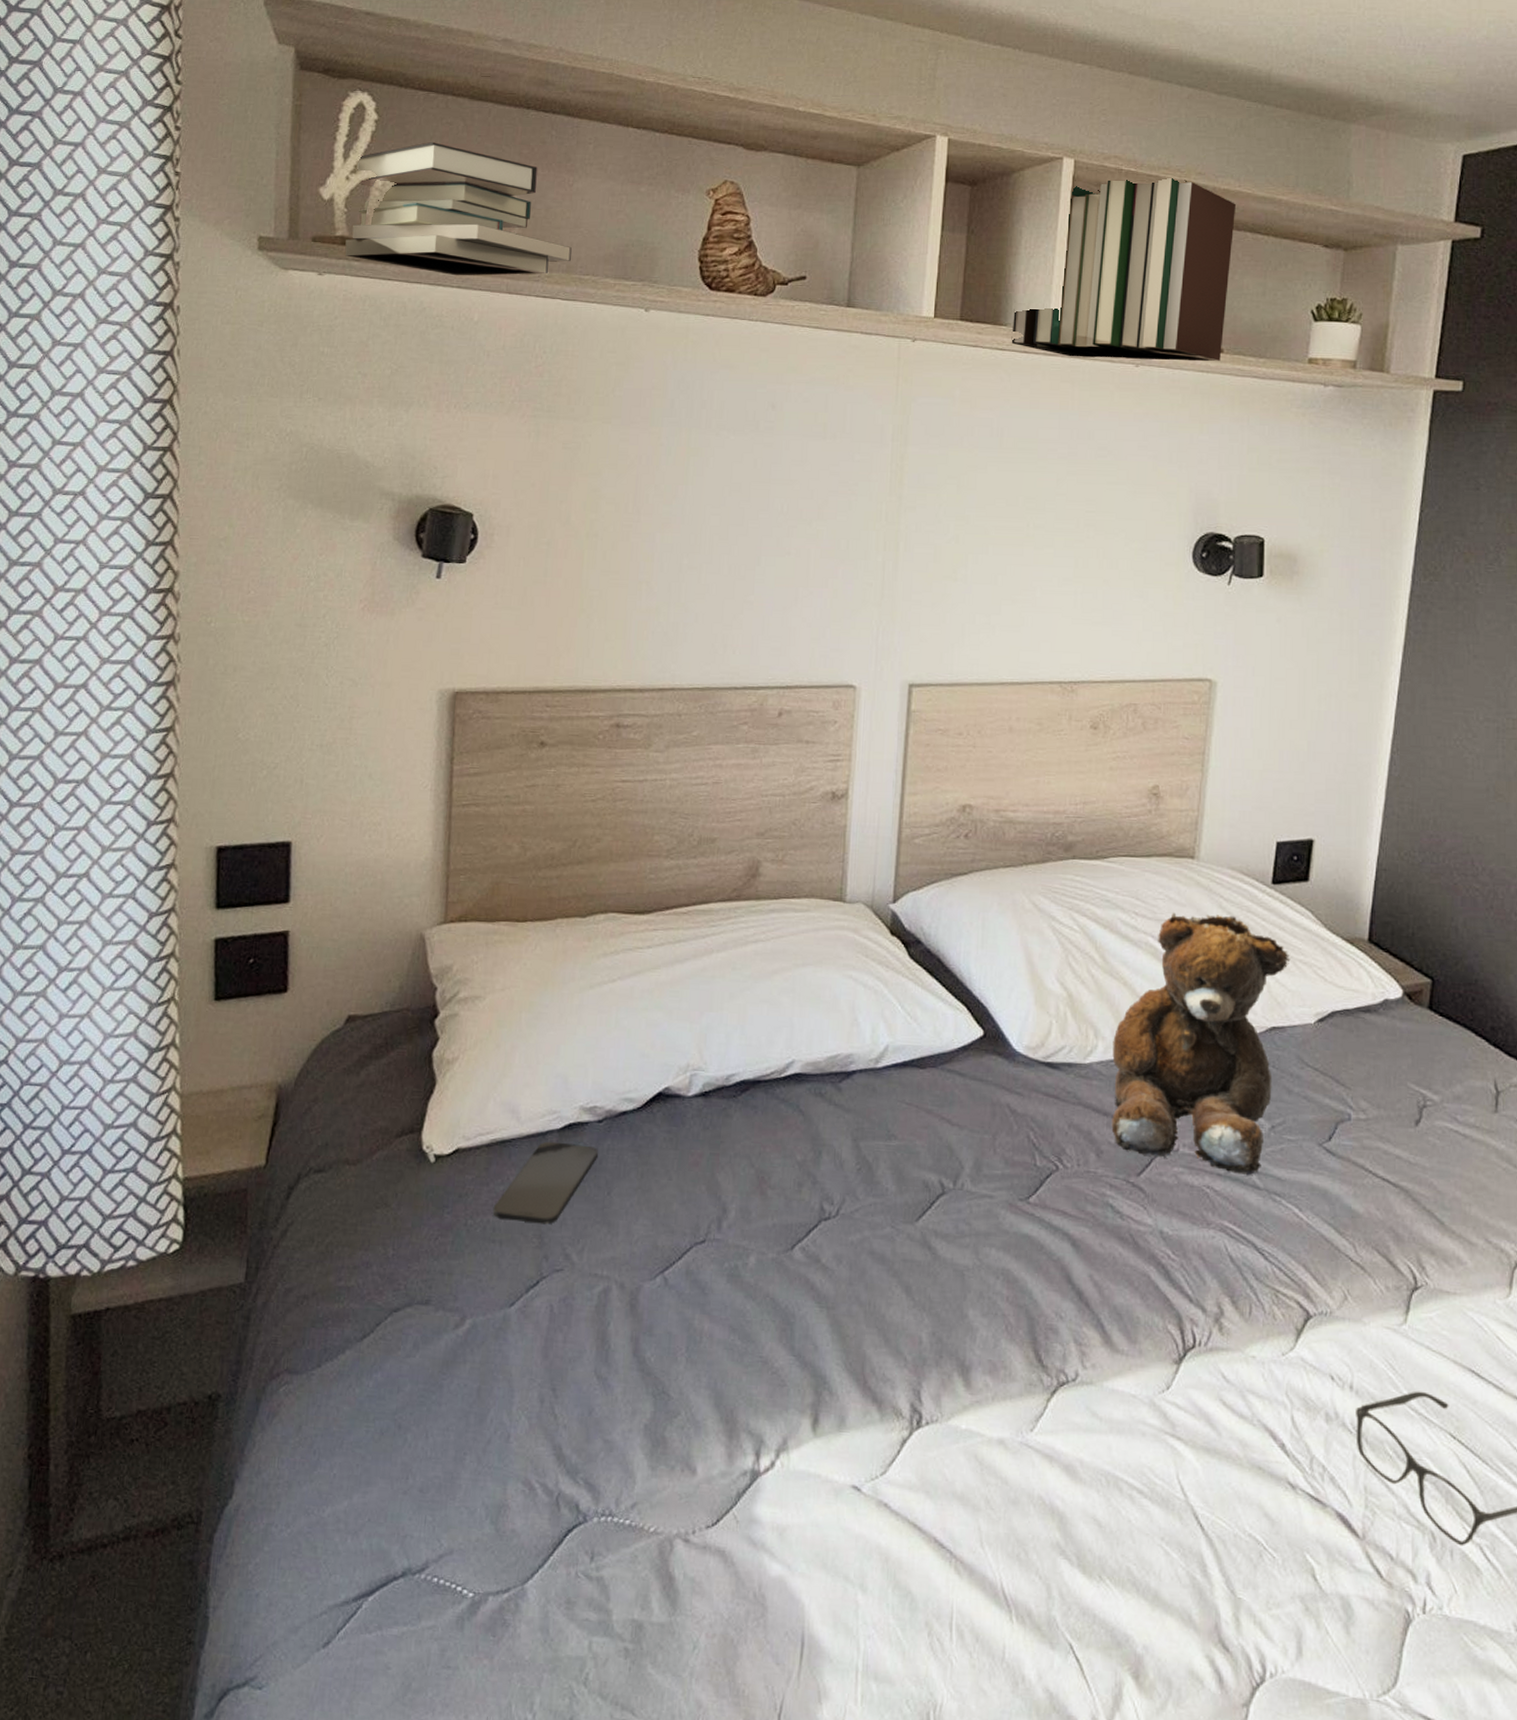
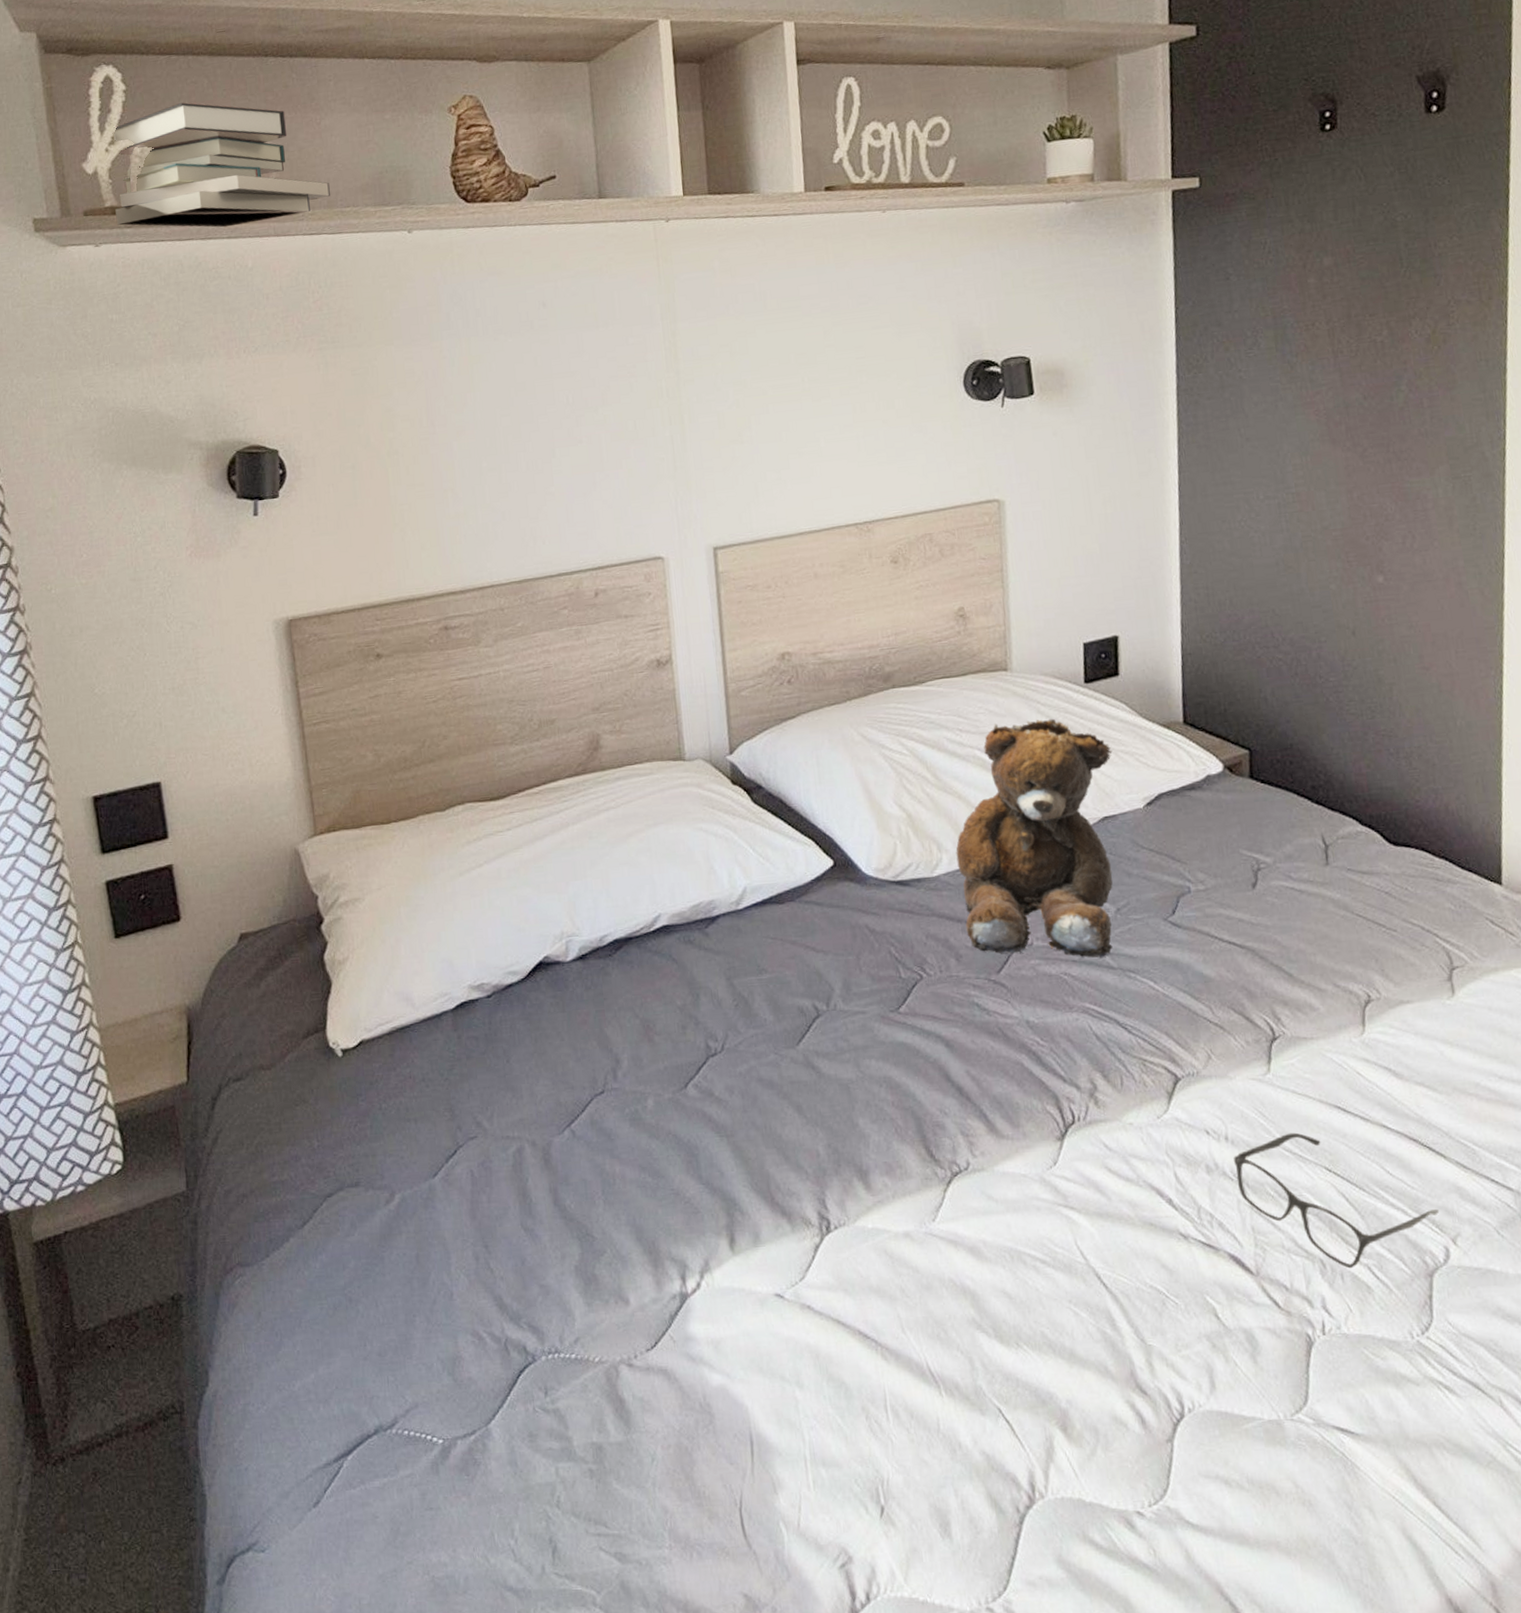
smartphone: present [492,1141,598,1225] -> none [403,1020,492,1099]
books: present [1011,178,1236,362] -> none [758,25,963,213]

